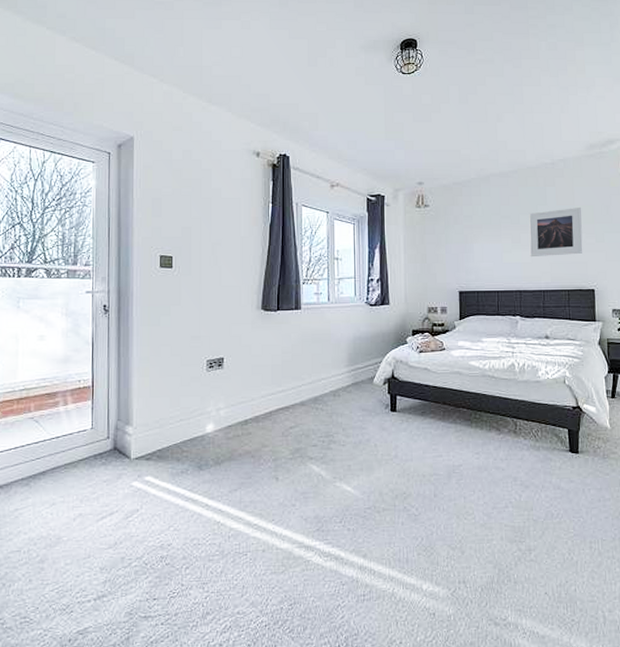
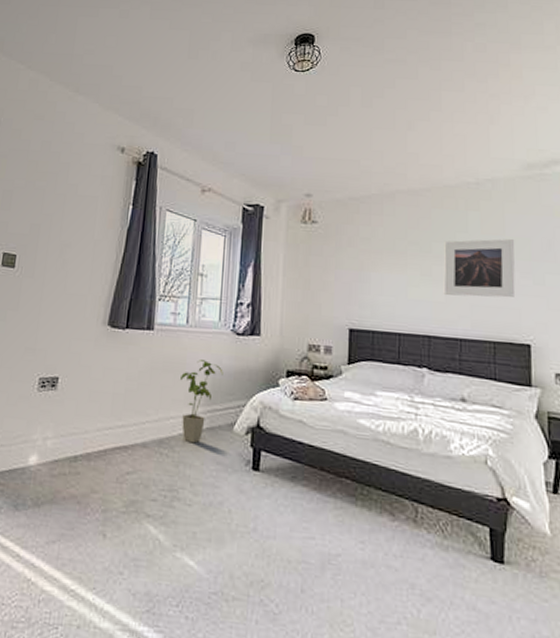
house plant: none [327,329,362,397] -> present [181,360,223,444]

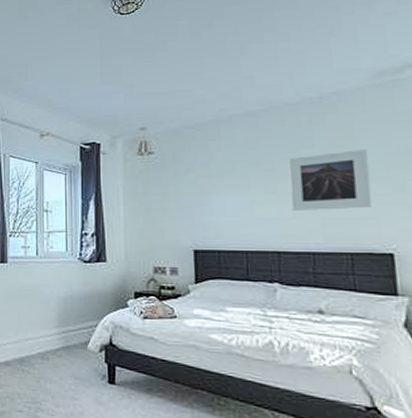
house plant: present [181,360,223,444] -> none [35,287,74,361]

